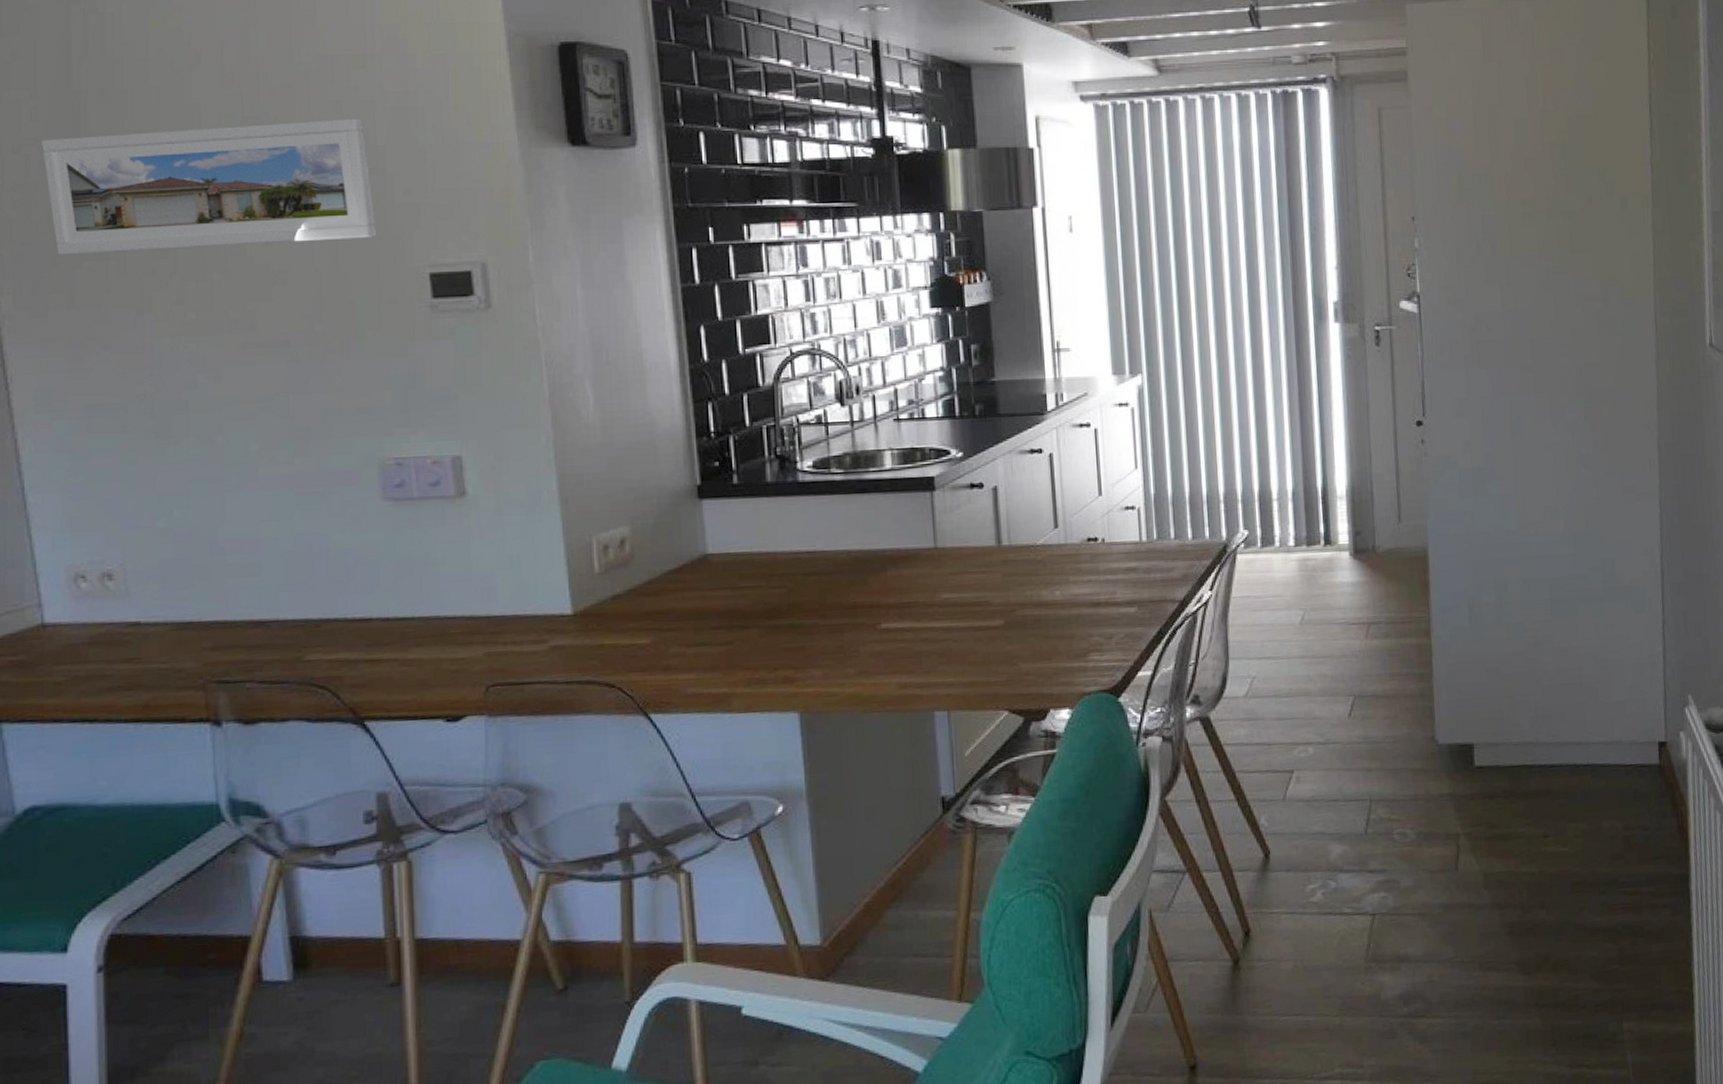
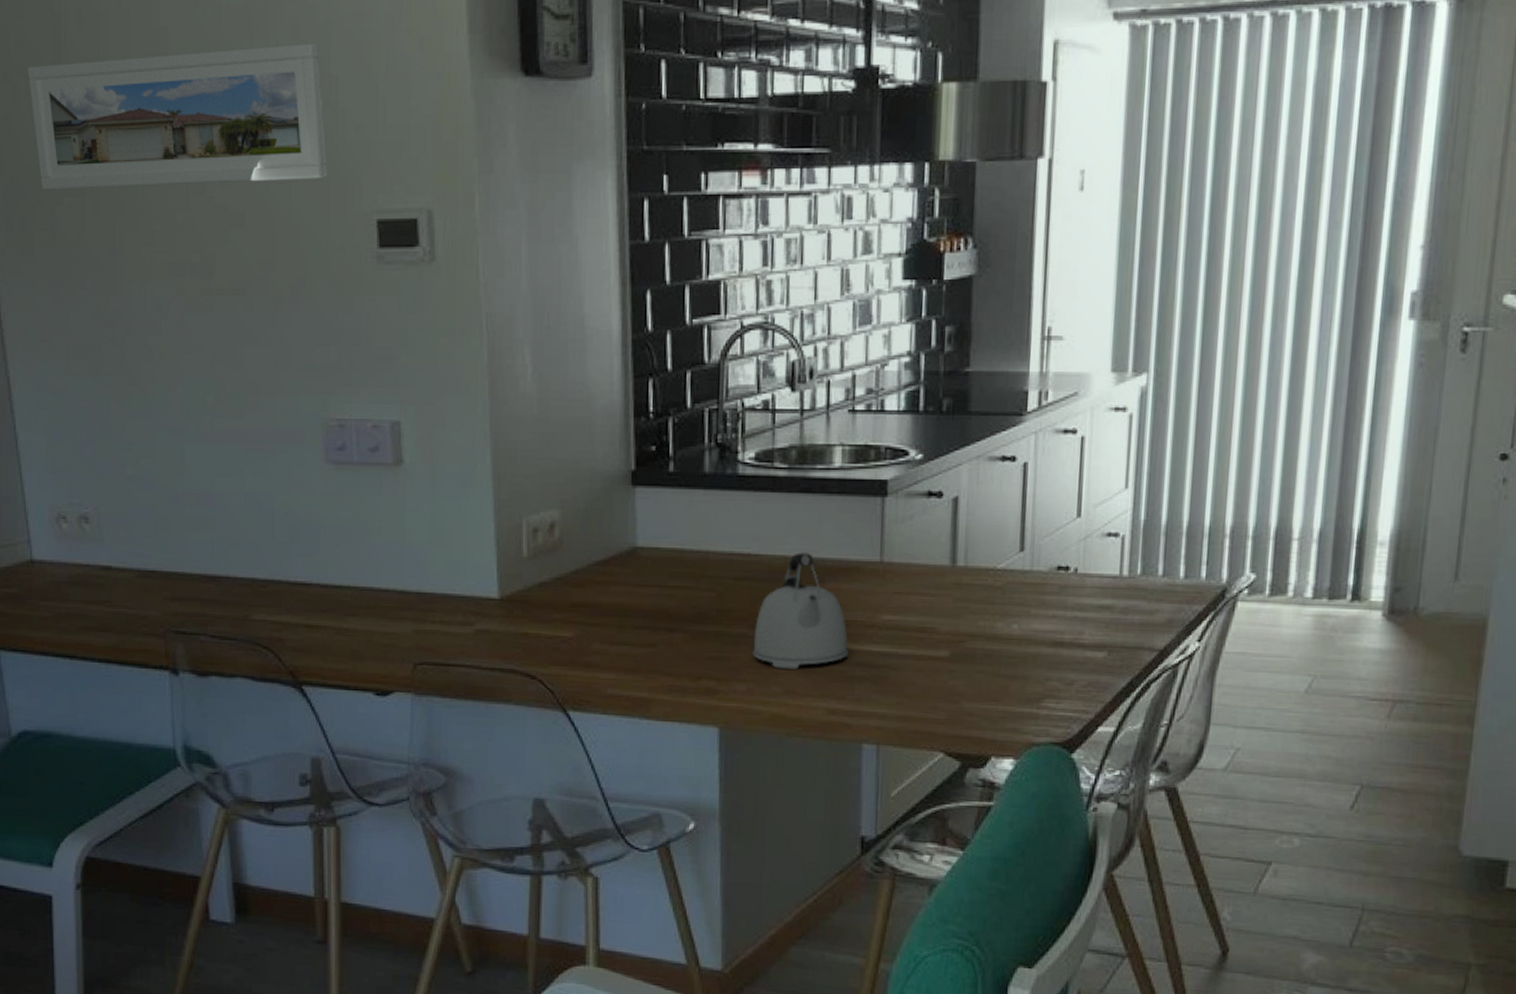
kettle: none [824,545,914,652] -> present [751,552,849,669]

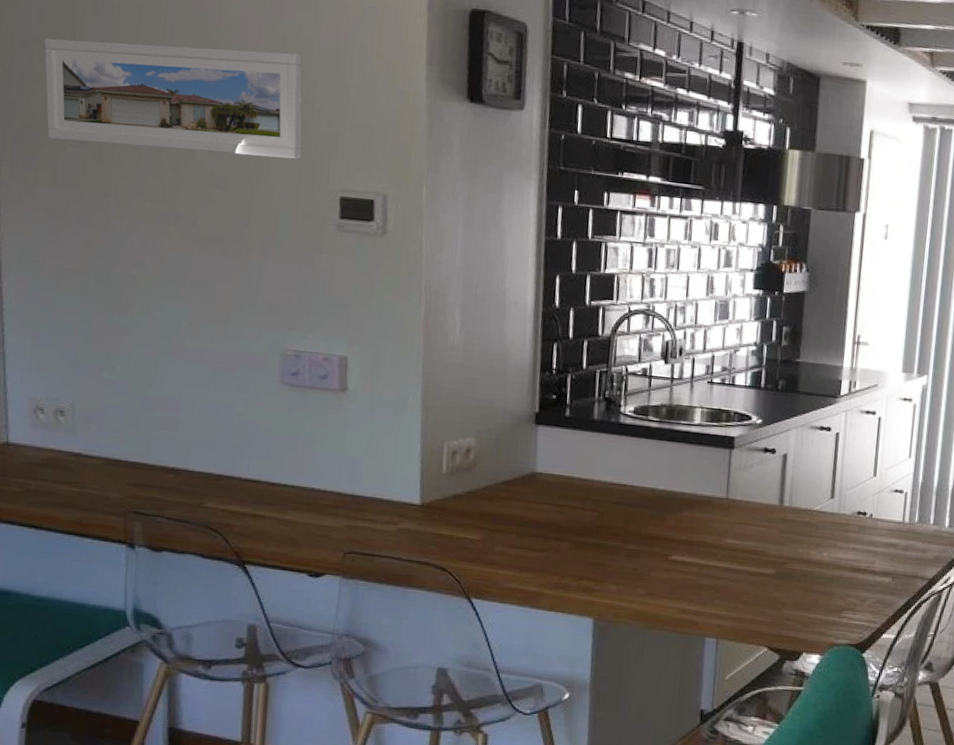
kettle: present [751,552,849,669] -> none [623,486,699,577]

